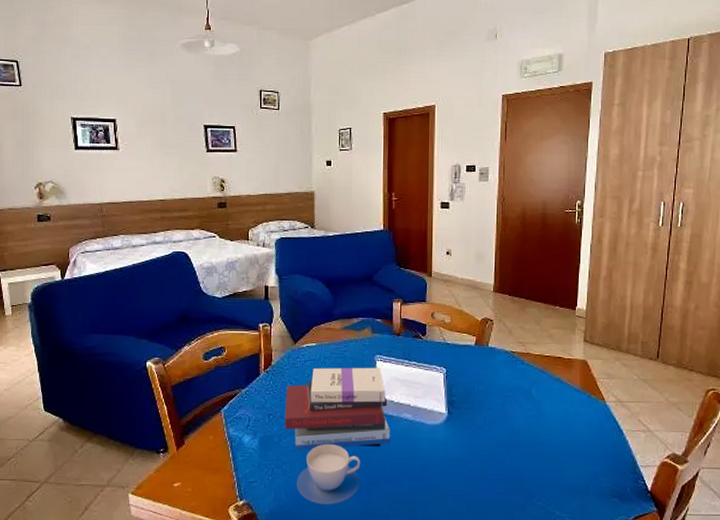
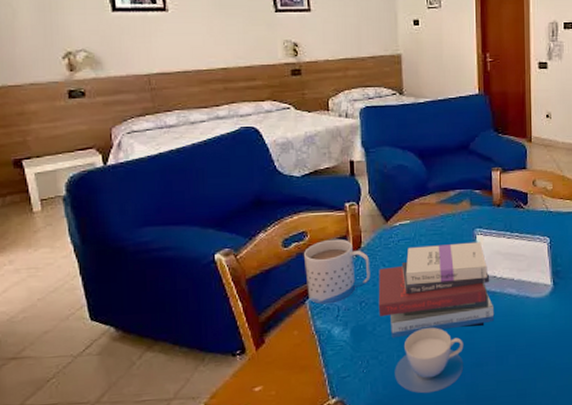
mug: none [221,355,279,414] -> present [304,239,371,305]

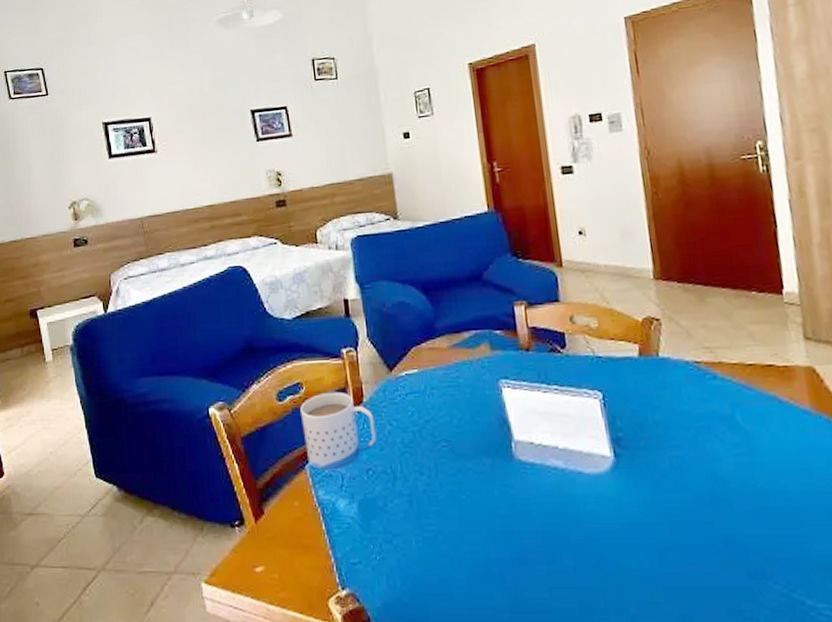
books: present [378,241,494,339] -> none [385,396,536,518]
teacup: present [395,328,464,394] -> none [414,507,503,595]

